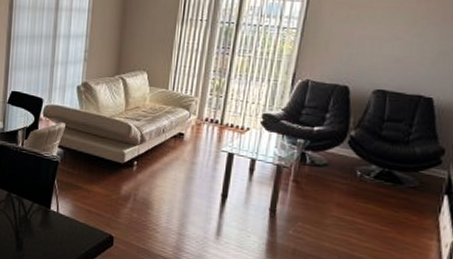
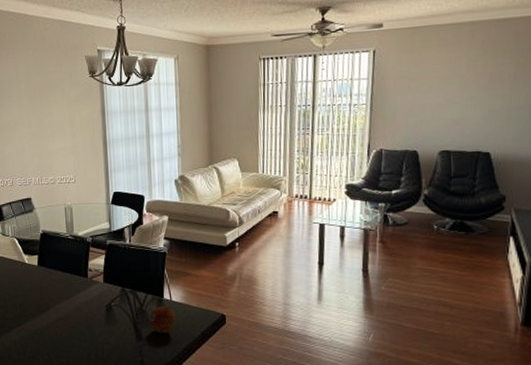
fruit: none [32,217,61,247] -> present [149,306,176,333]

